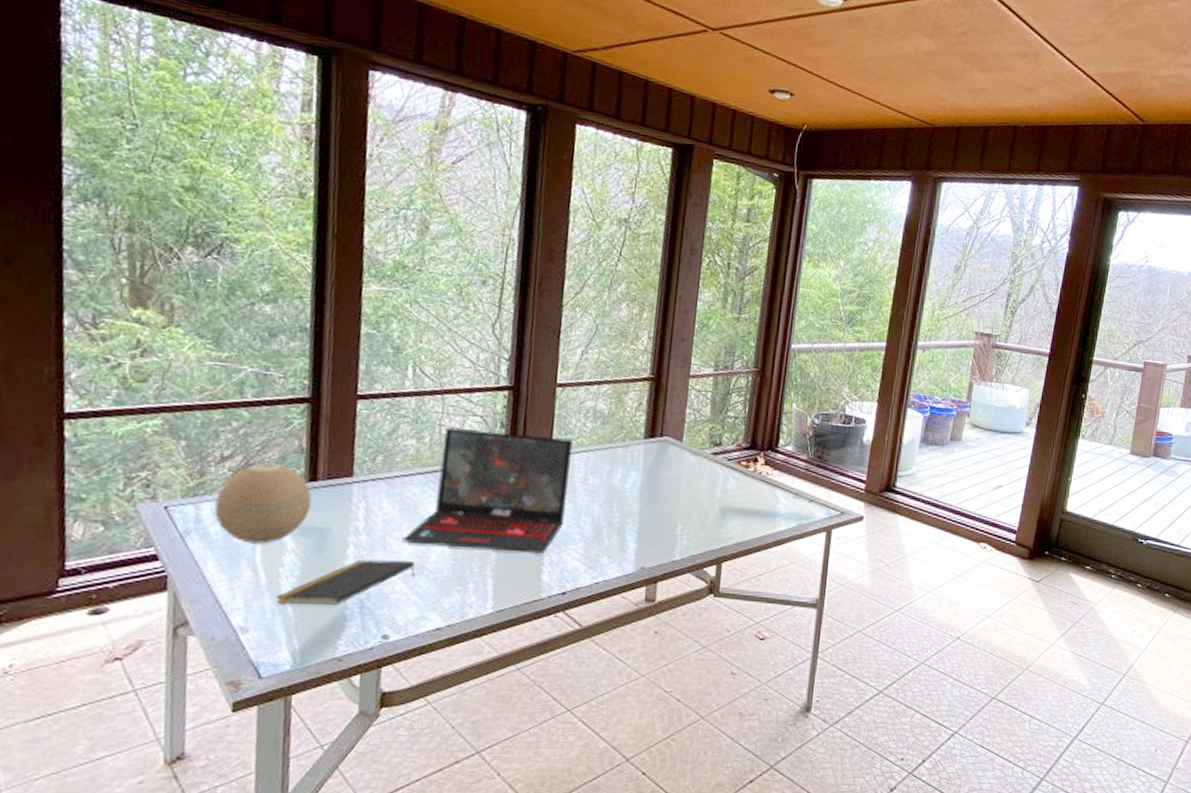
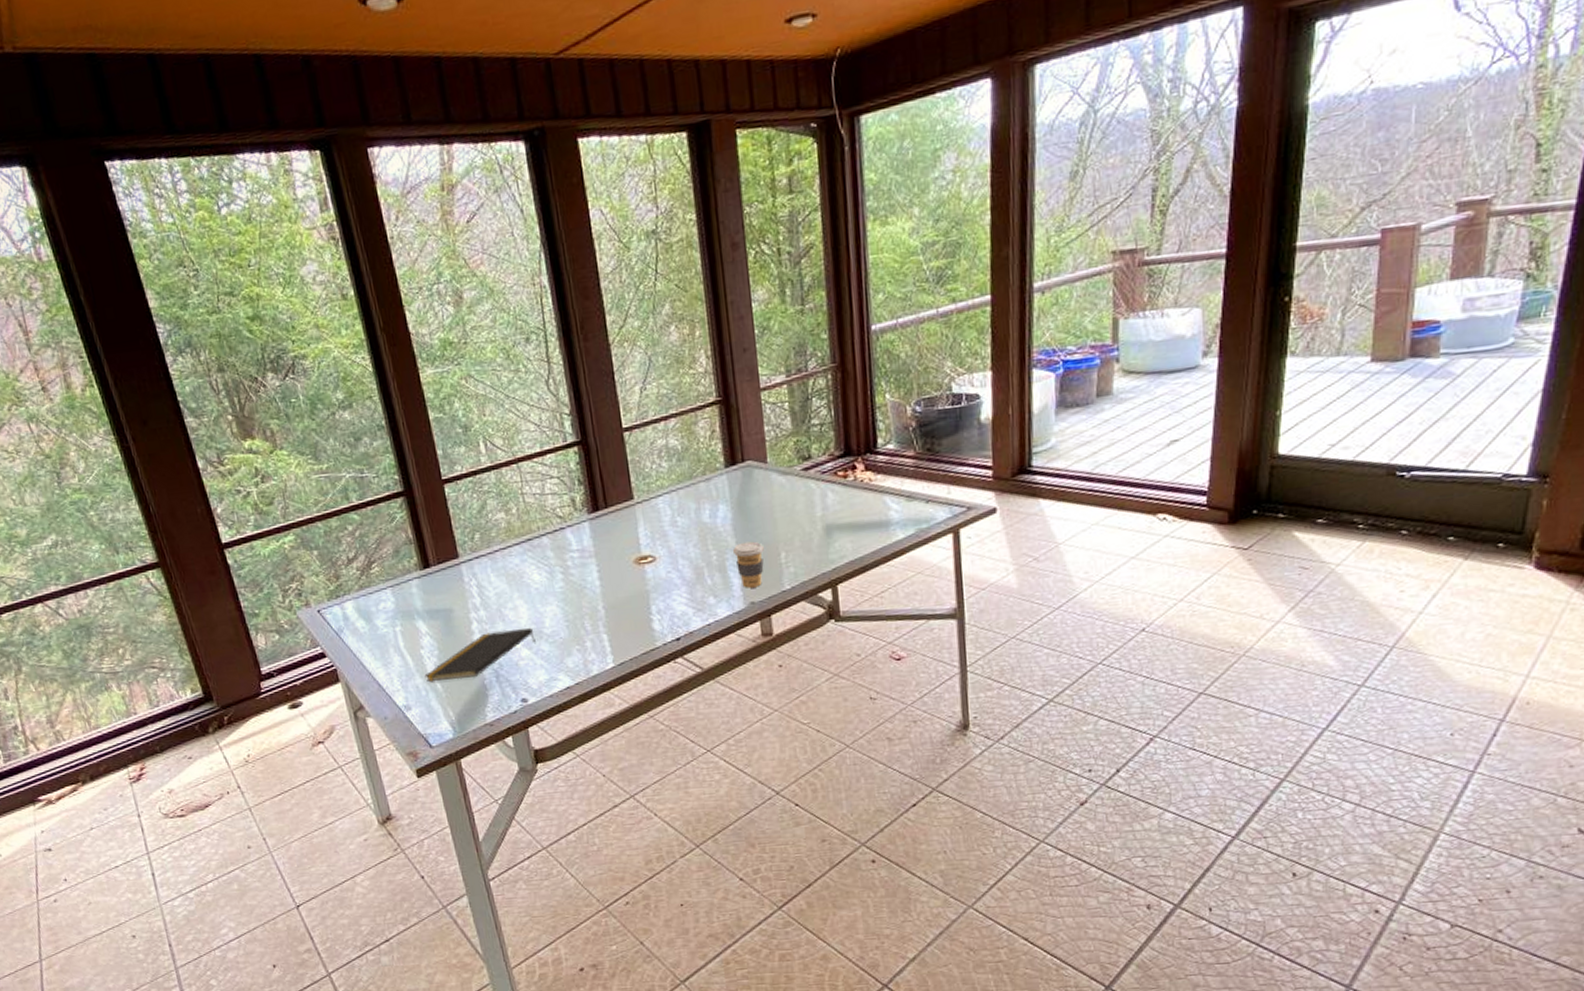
decorative orb: present [214,463,312,544] -> none [354,557,432,632]
laptop: present [402,428,574,553] -> none [516,483,662,612]
coffee cup: none [634,509,664,554] -> present [732,541,764,588]

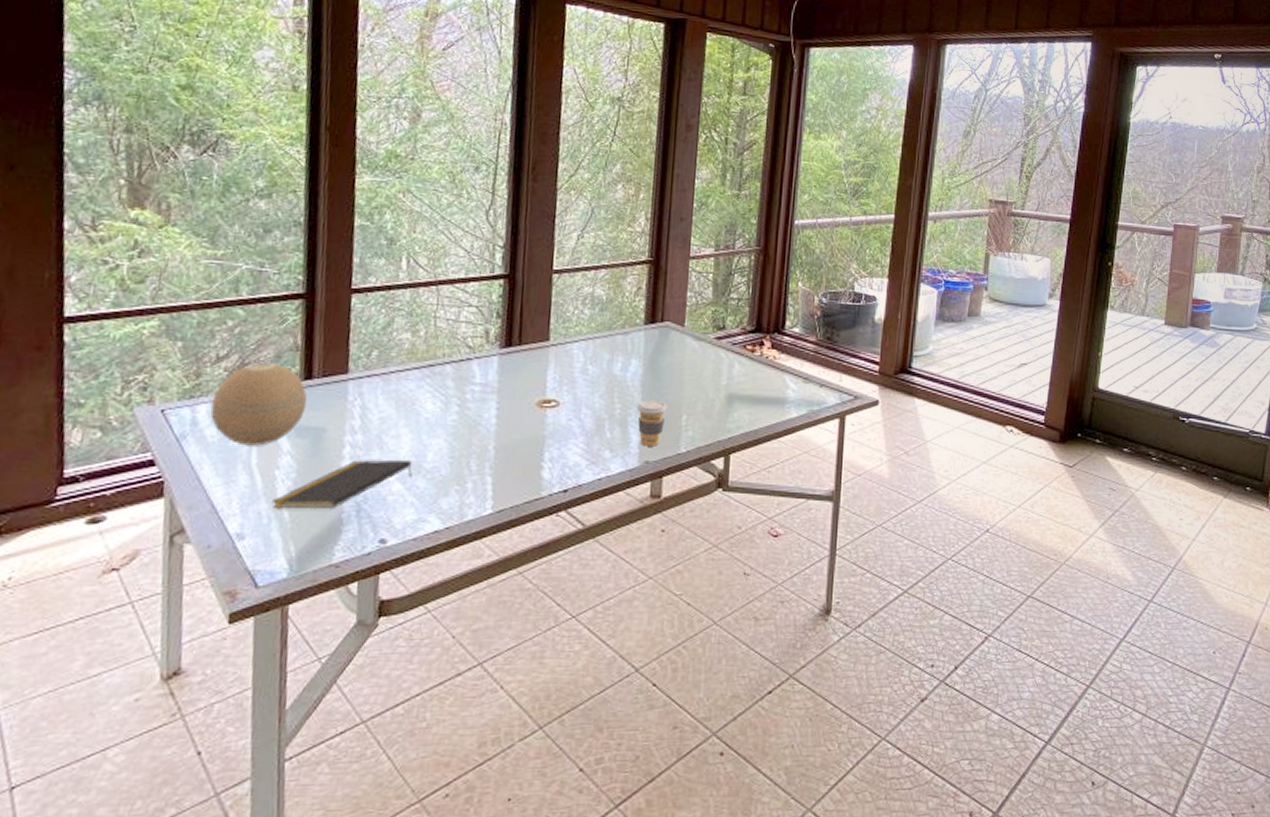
decorative orb: none [354,557,432,632] -> present [210,362,308,446]

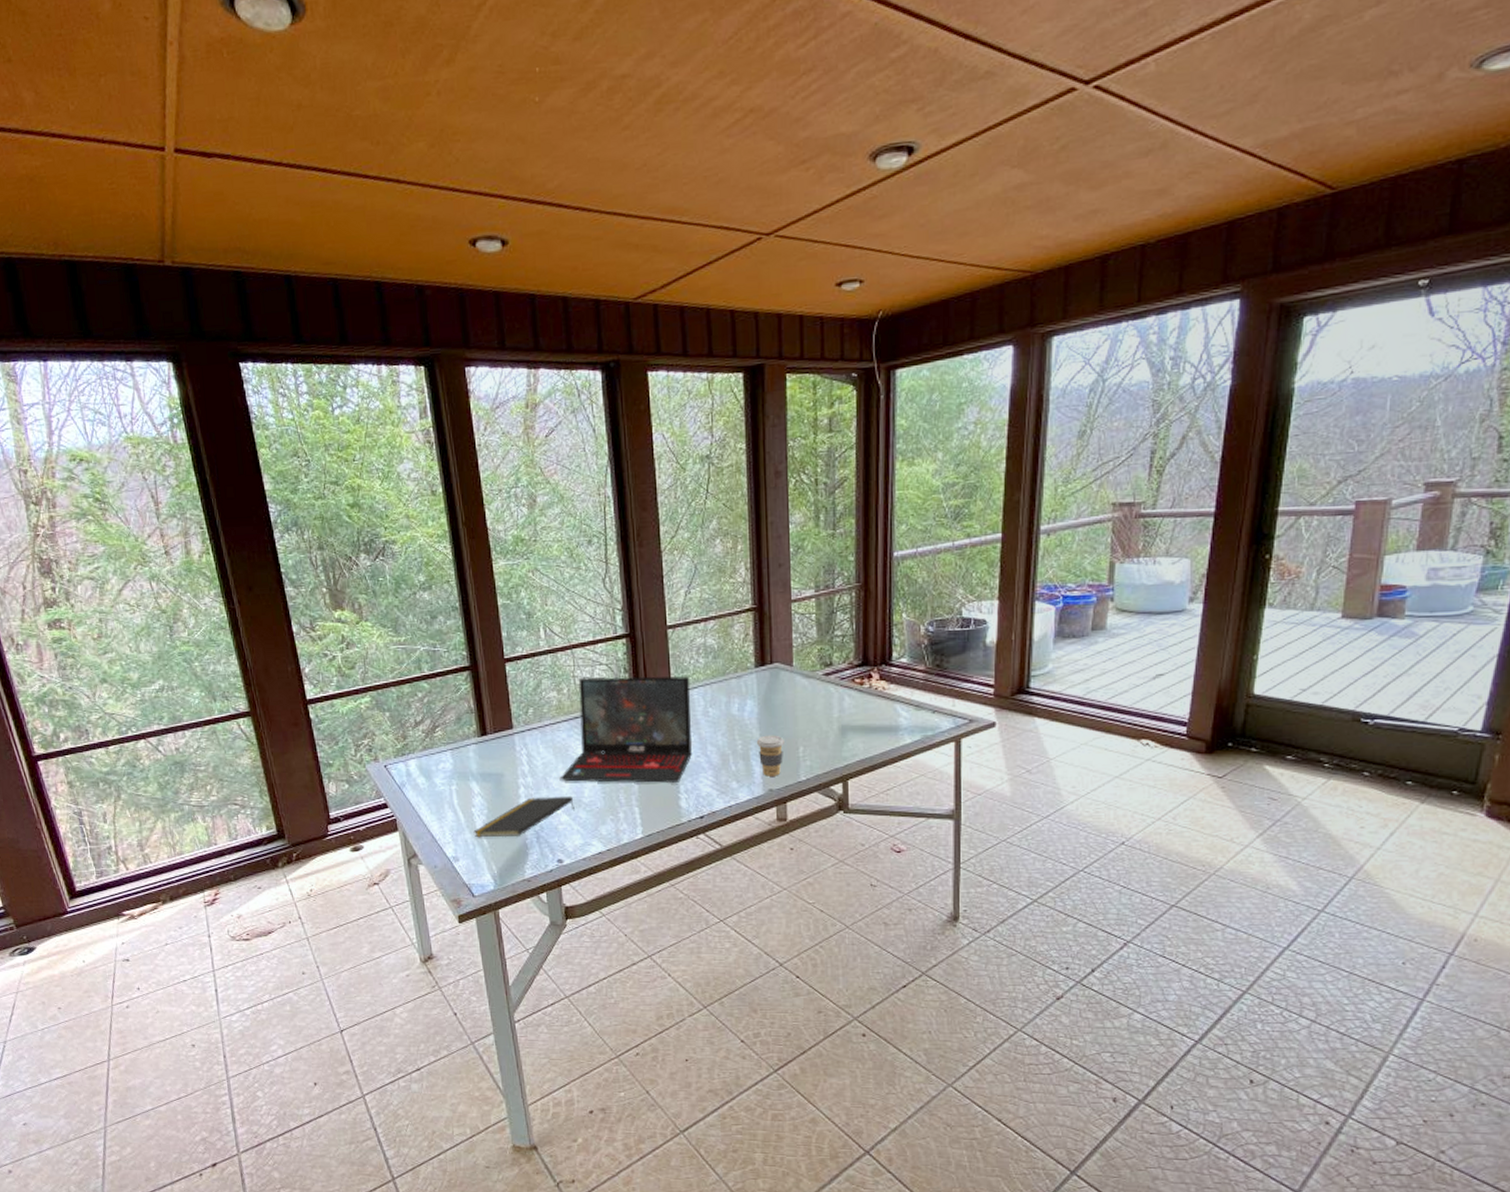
decorative orb: present [210,362,308,446] -> none [417,723,487,790]
laptop: none [398,320,572,449] -> present [559,676,692,783]

